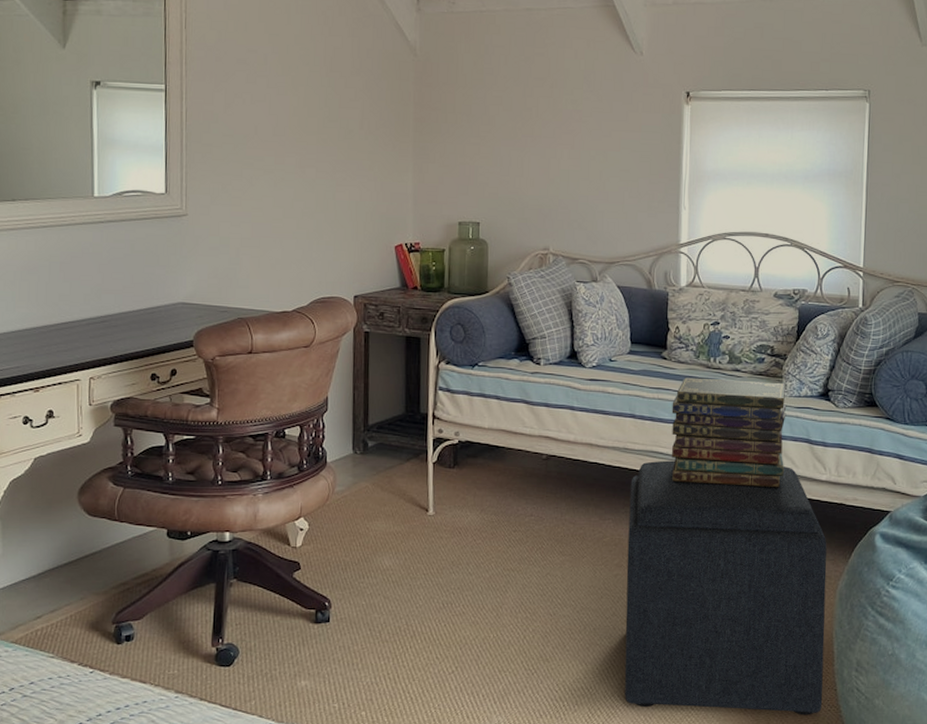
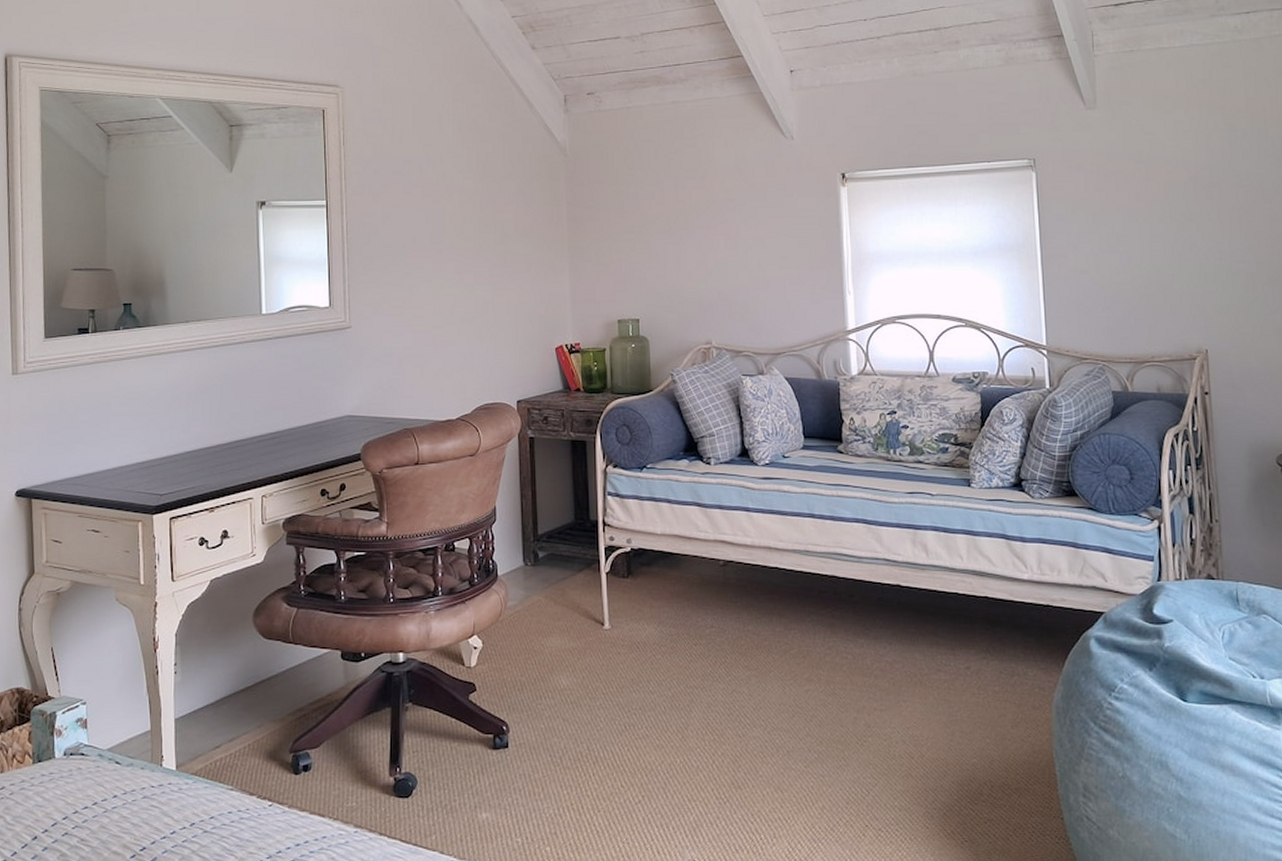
ottoman: present [624,460,827,715] -> none [815,562,1049,849]
book stack: present [671,377,787,488] -> none [852,471,981,590]

